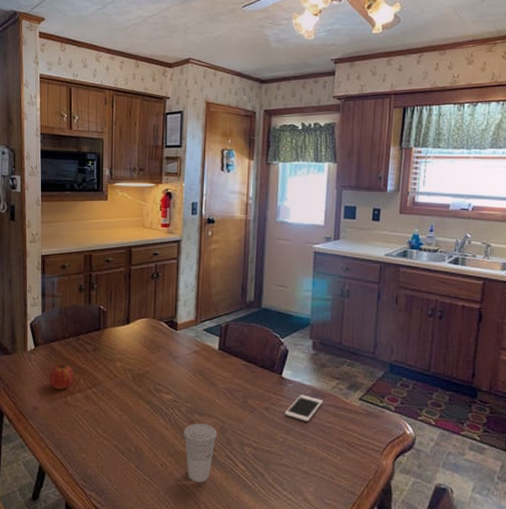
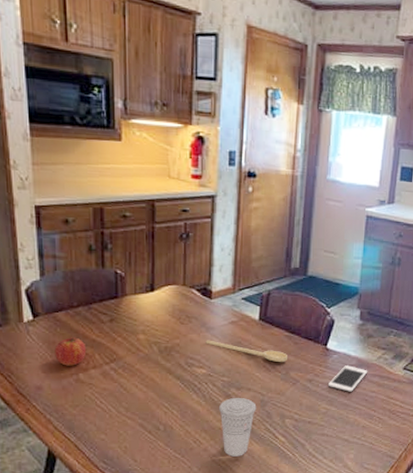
spoon: none [172,368,245,390] -> present [205,340,287,362]

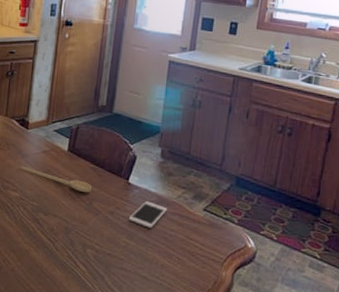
cup: present [219,397,257,457] -> none [27,222,61,281]

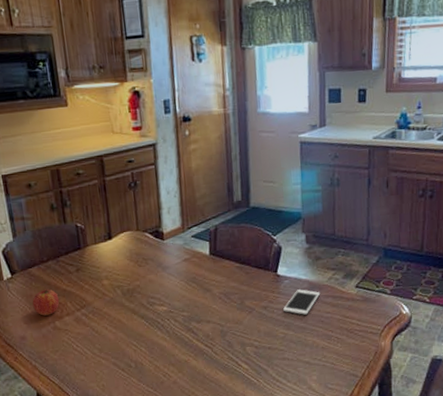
spoon: present [20,166,92,192] -> none [163,278,241,293]

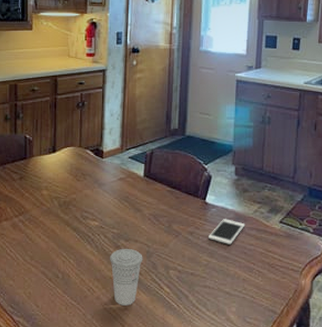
cup: none [183,329,218,387] -> present [110,248,143,306]

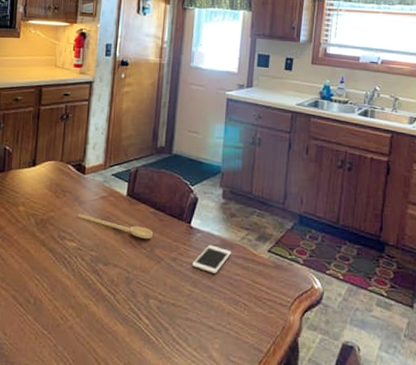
spoon: none [98,195,170,215] -> present [77,213,153,239]
cup: present [110,248,143,306] -> none [86,273,122,337]

